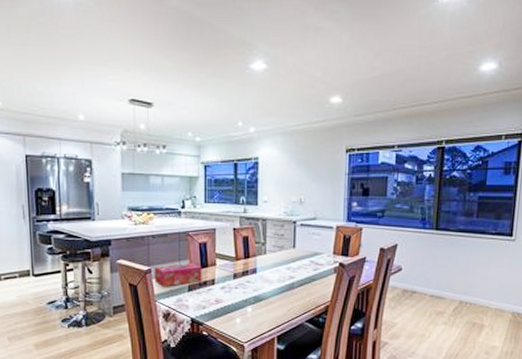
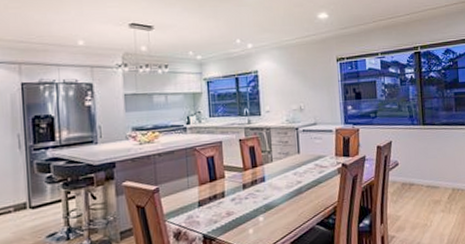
tissue box: present [154,263,202,287] -> none [162,178,212,206]

